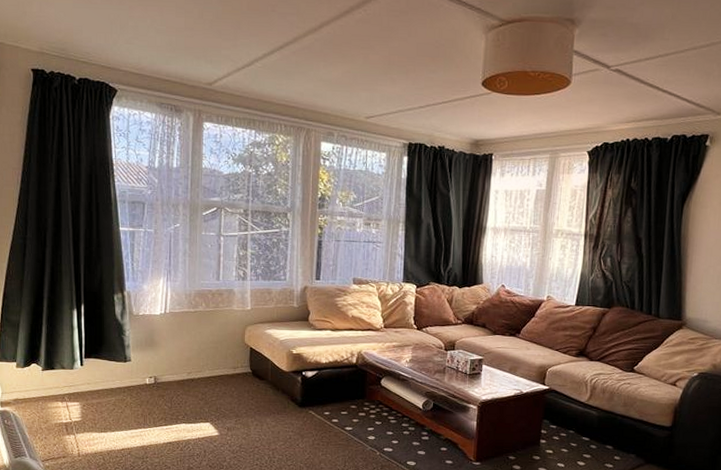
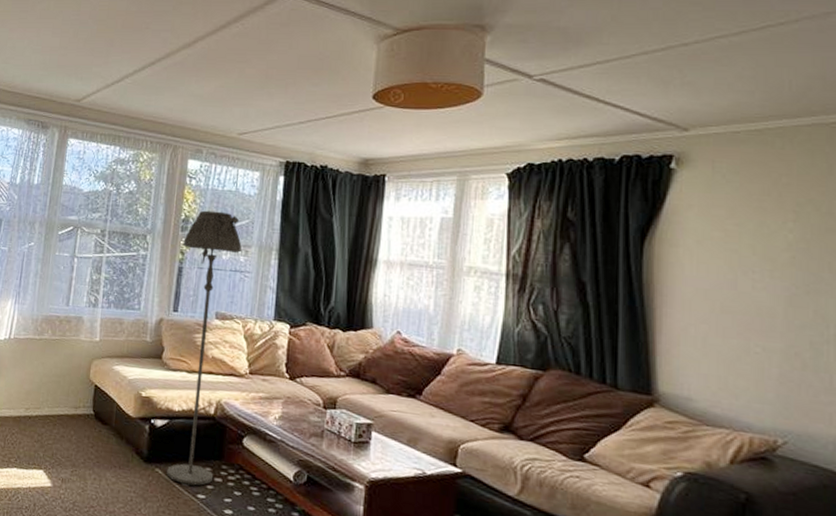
floor lamp: none [319,189,373,421] -> present [167,210,242,486]

